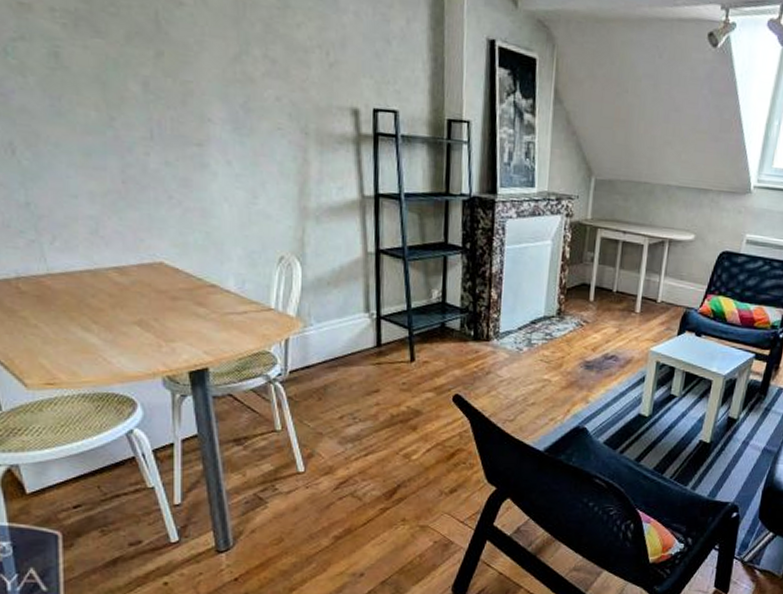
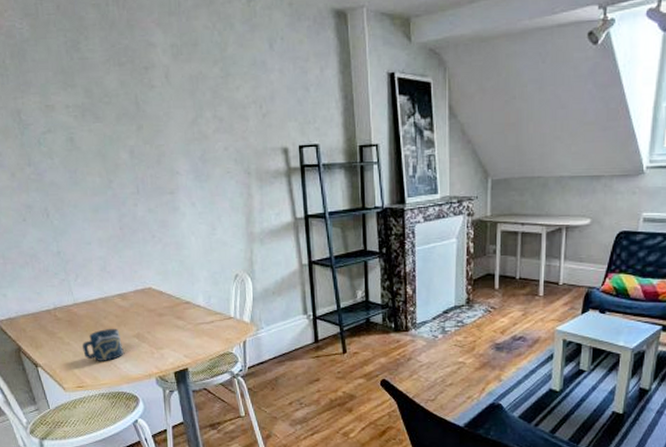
cup: none [56,310,118,353] -> present [81,329,124,361]

